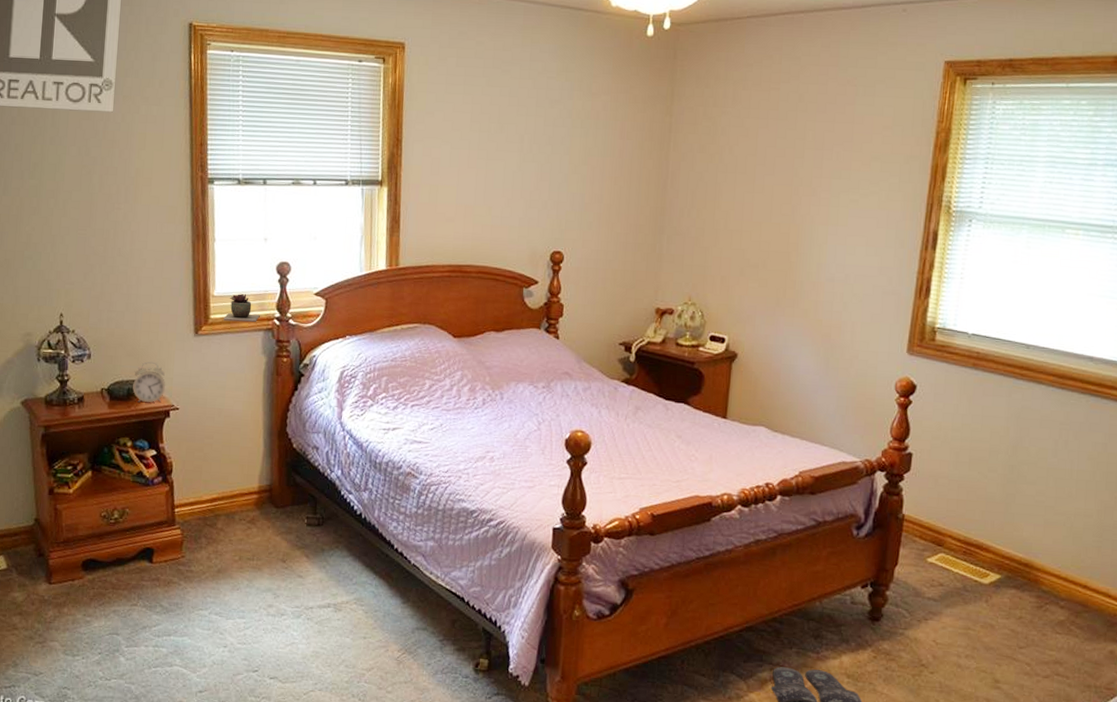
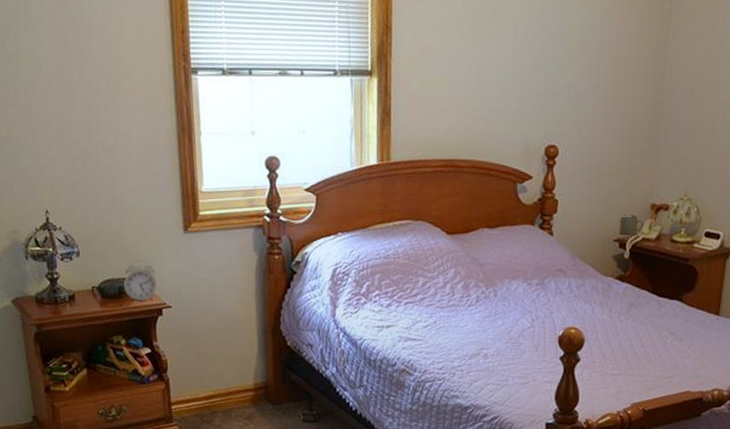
succulent plant: present [223,294,260,323] -> none [212,189,250,220]
mug: none [624,319,649,340] -> present [618,215,644,237]

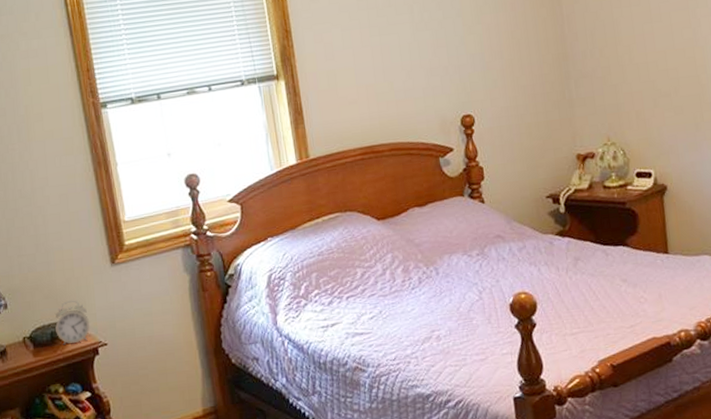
mug: present [618,215,644,237] -> none [548,168,574,191]

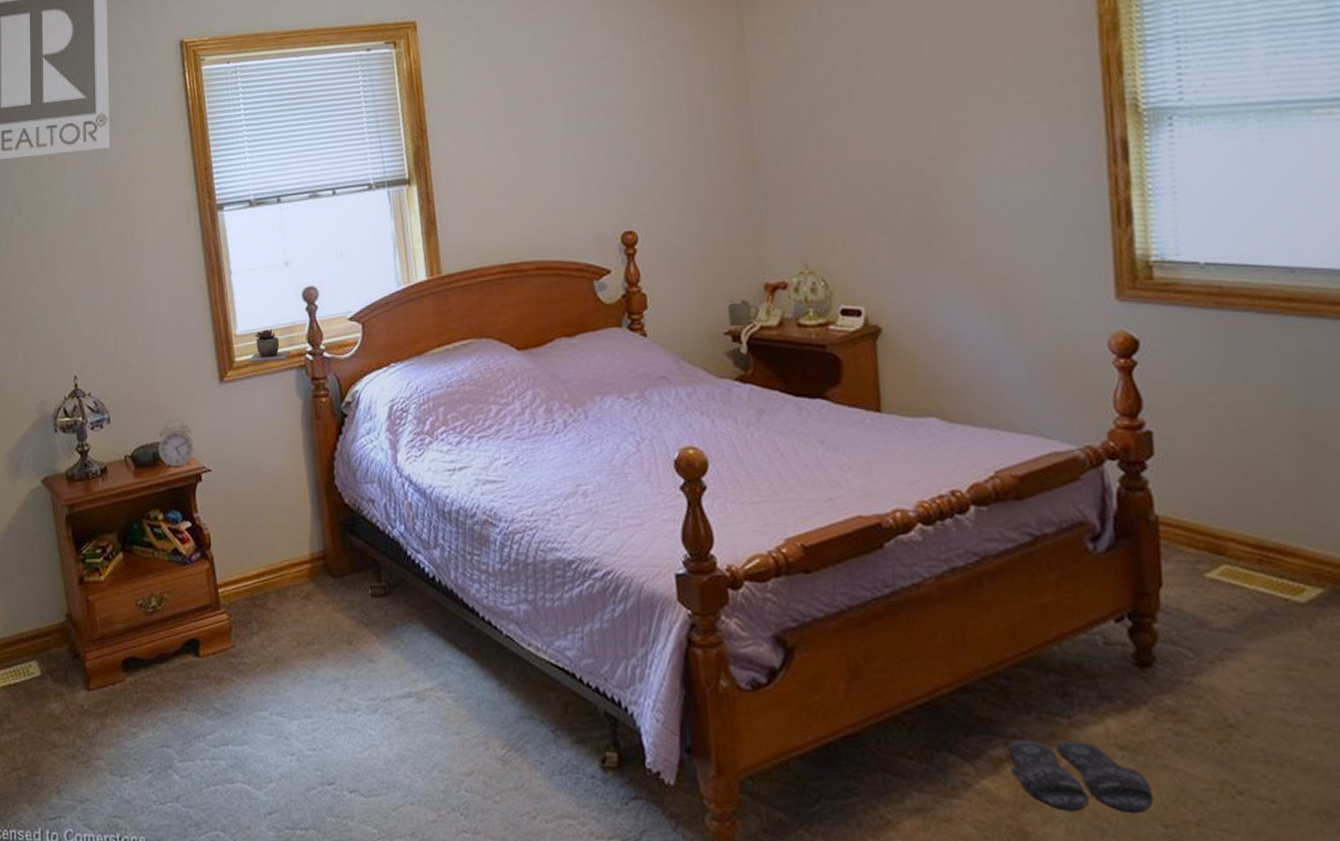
succulent plant: none [138,214,176,245] -> present [249,329,290,363]
mug: none [548,168,574,191] -> present [727,300,760,327]

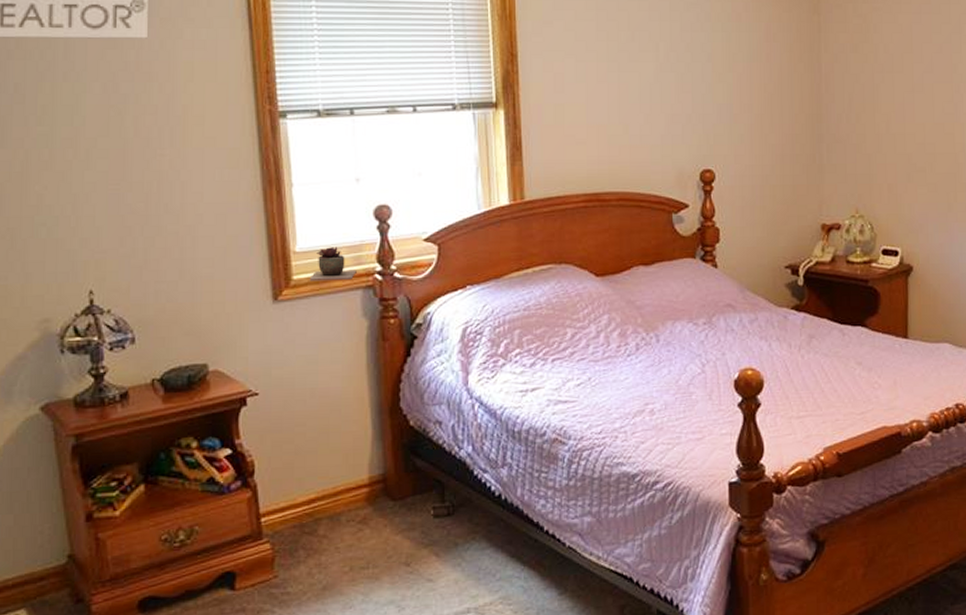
alarm clock: present [158,419,193,467] -> none [195,339,238,392]
mug: present [727,300,760,327] -> none [789,238,816,261]

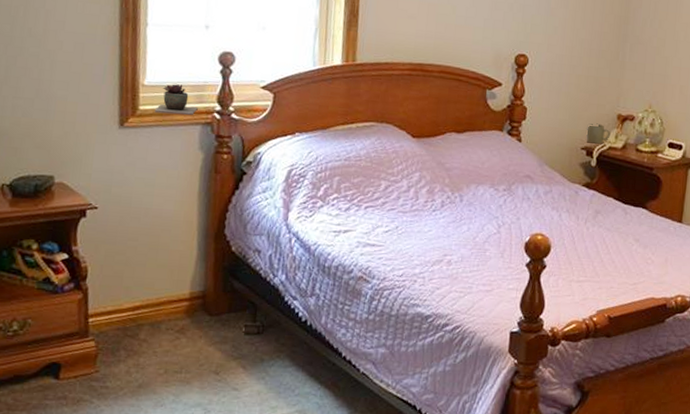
mug: none [789,238,816,261] -> present [586,124,610,145]

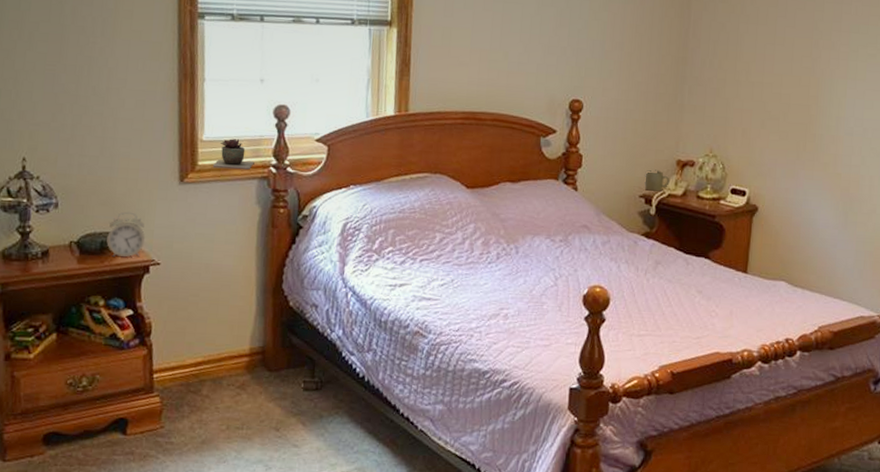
alarm clock: none [41,155,82,201] -> present [106,211,145,257]

